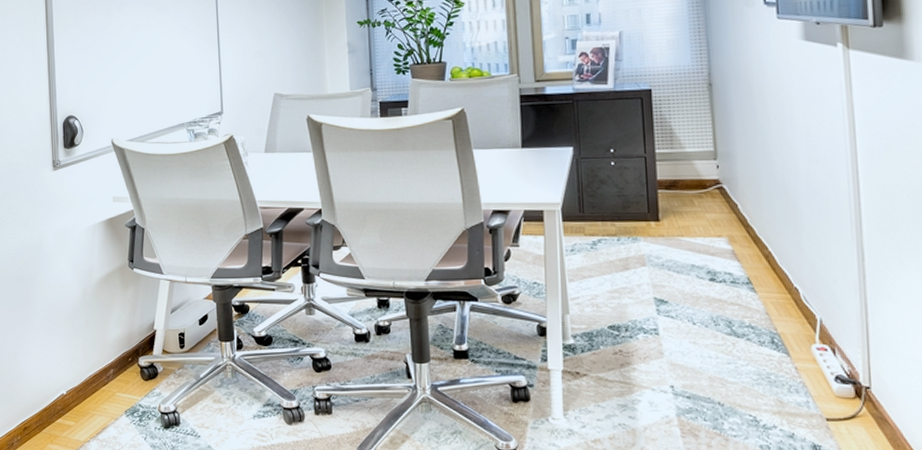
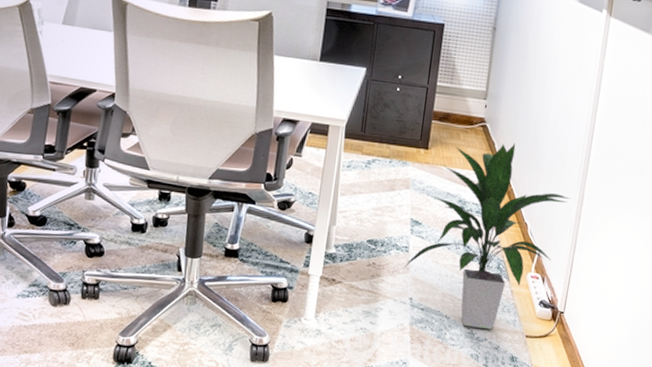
indoor plant: none [656,201,847,415] -> present [403,143,571,330]

